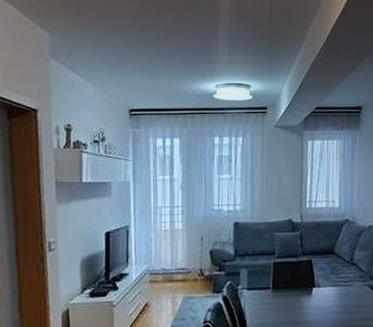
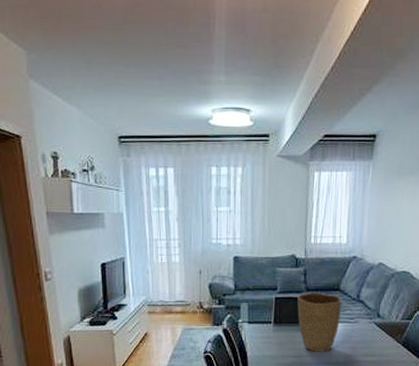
vase: none [294,256,337,318] -> present [297,292,342,352]

